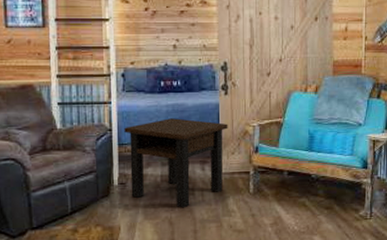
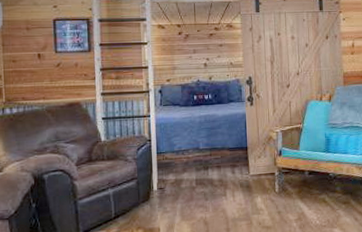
side table: present [124,118,228,208] -> none [162,127,255,209]

